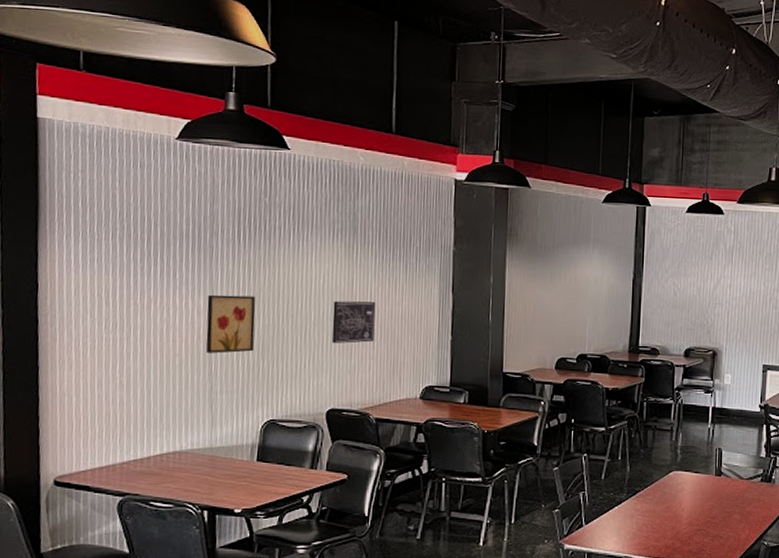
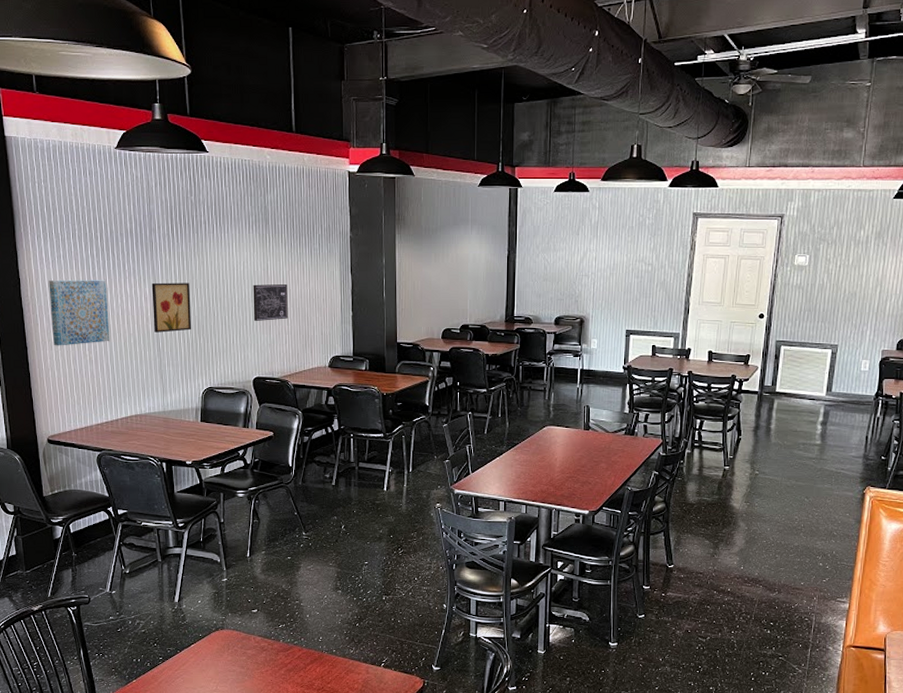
wall art: none [74,287,151,367] -> present [49,280,110,346]

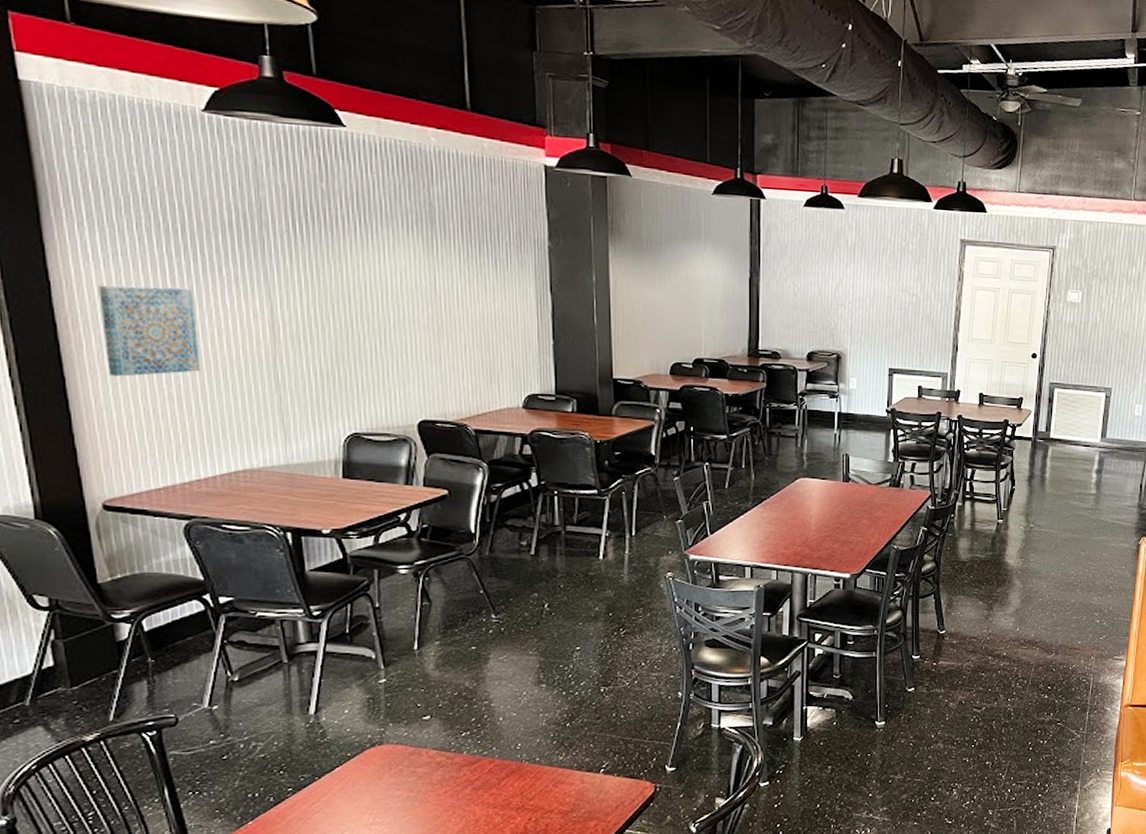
wall art: present [151,282,192,333] -> none [264,294,327,361]
wall art: present [253,284,288,321] -> none [415,301,465,349]

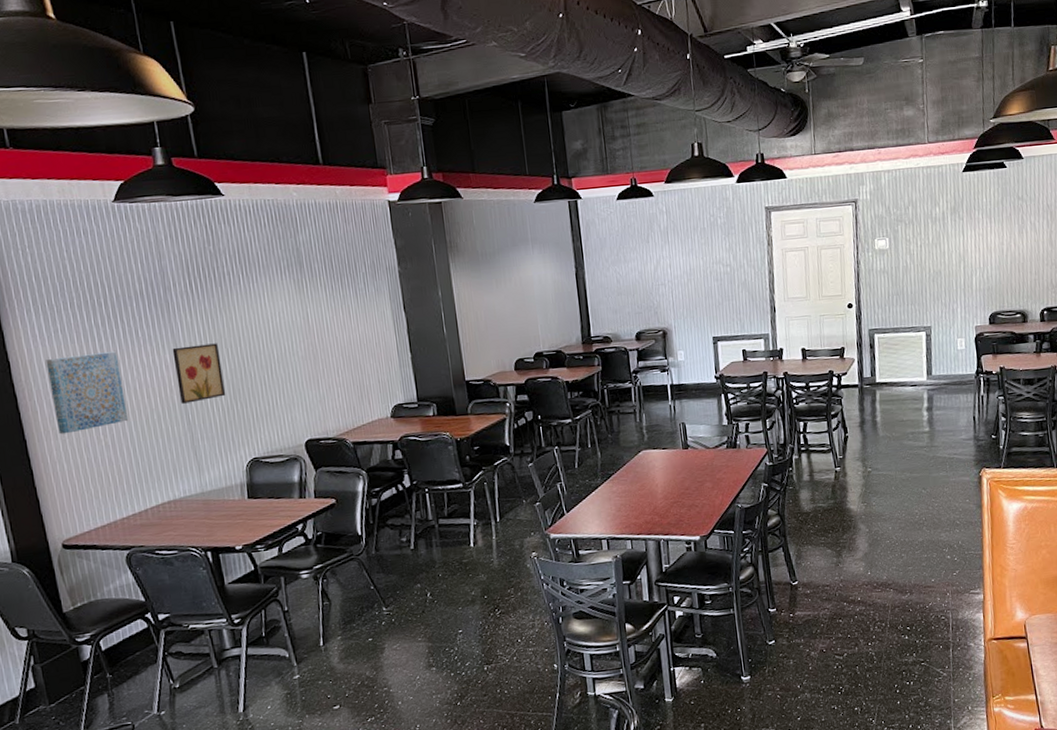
wall art: none [264,294,327,361] -> present [172,343,226,404]

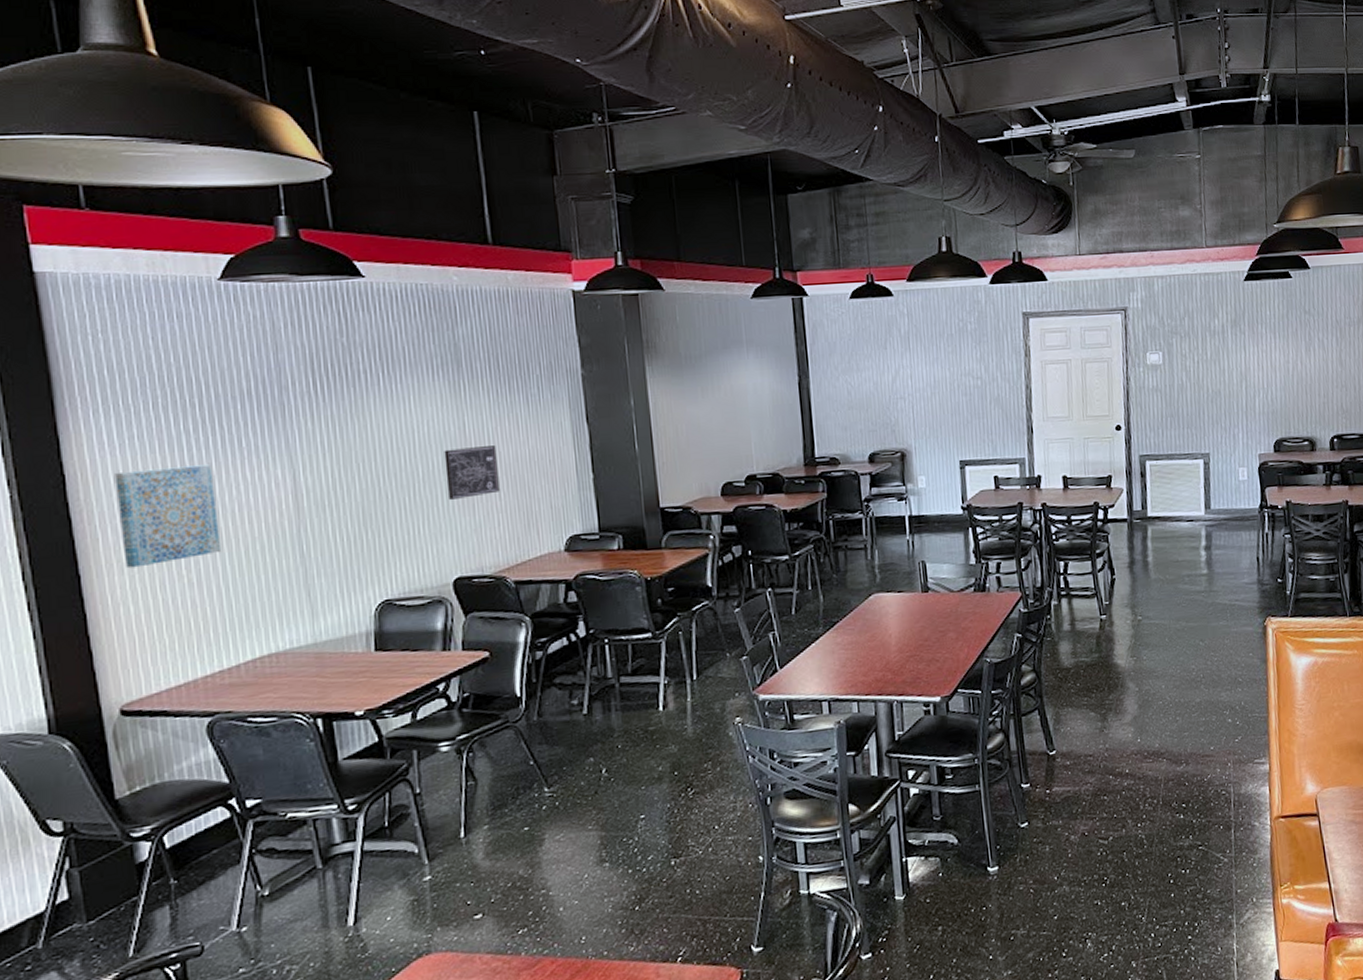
wall art: present [172,343,226,404] -> none [285,456,354,532]
wall art: none [293,332,338,377] -> present [444,445,500,500]

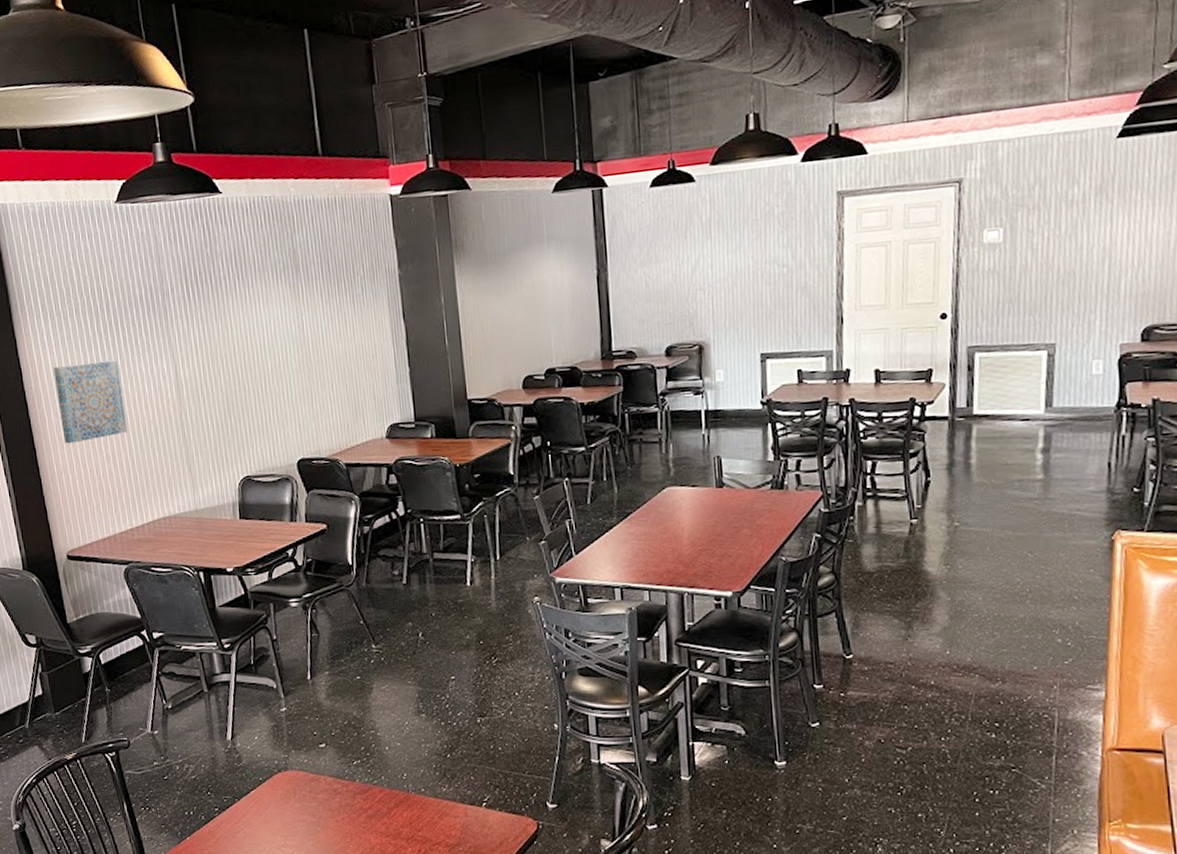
wall art: present [444,445,500,500] -> none [287,342,332,390]

